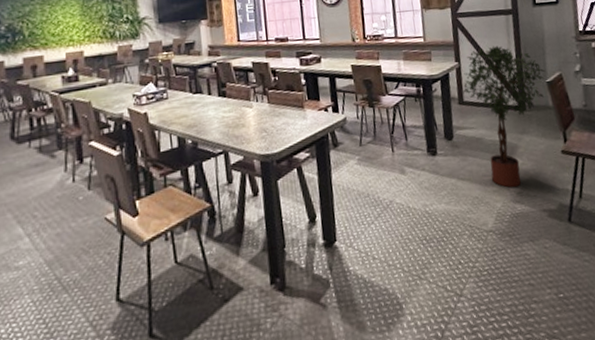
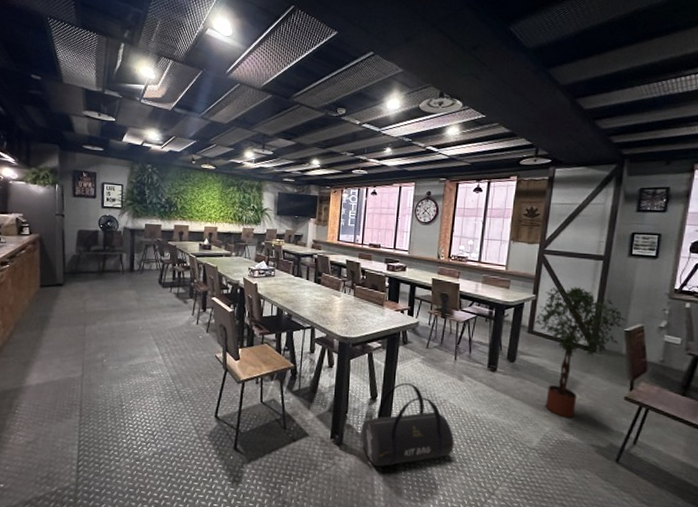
duffel bag: none [305,191,411,304] -> present [362,383,454,467]

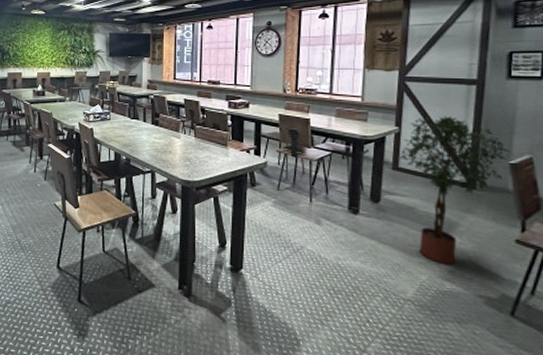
duffel bag: present [362,383,454,467] -> none [212,228,315,320]

